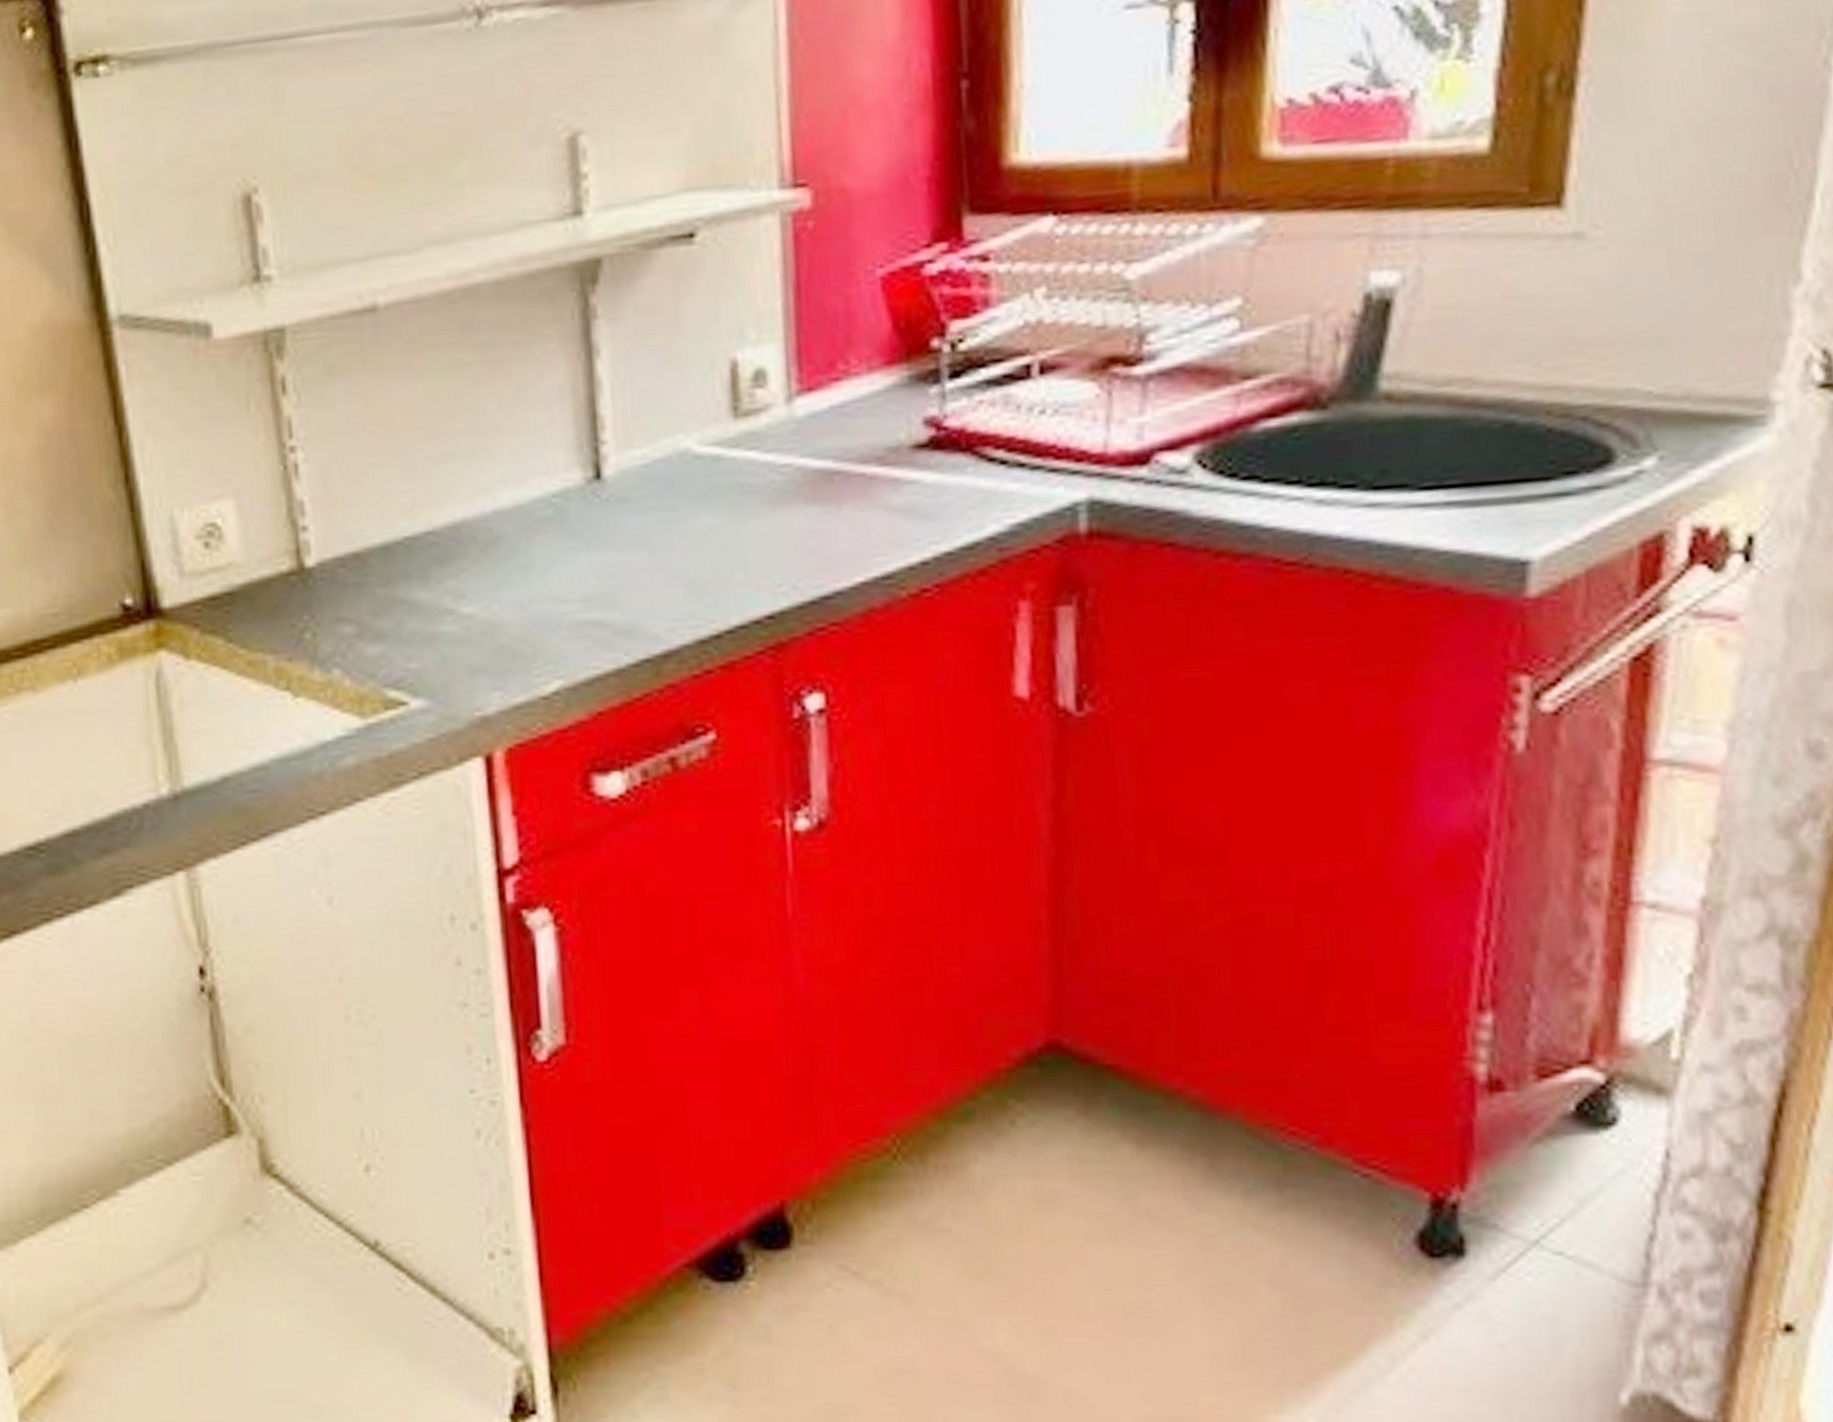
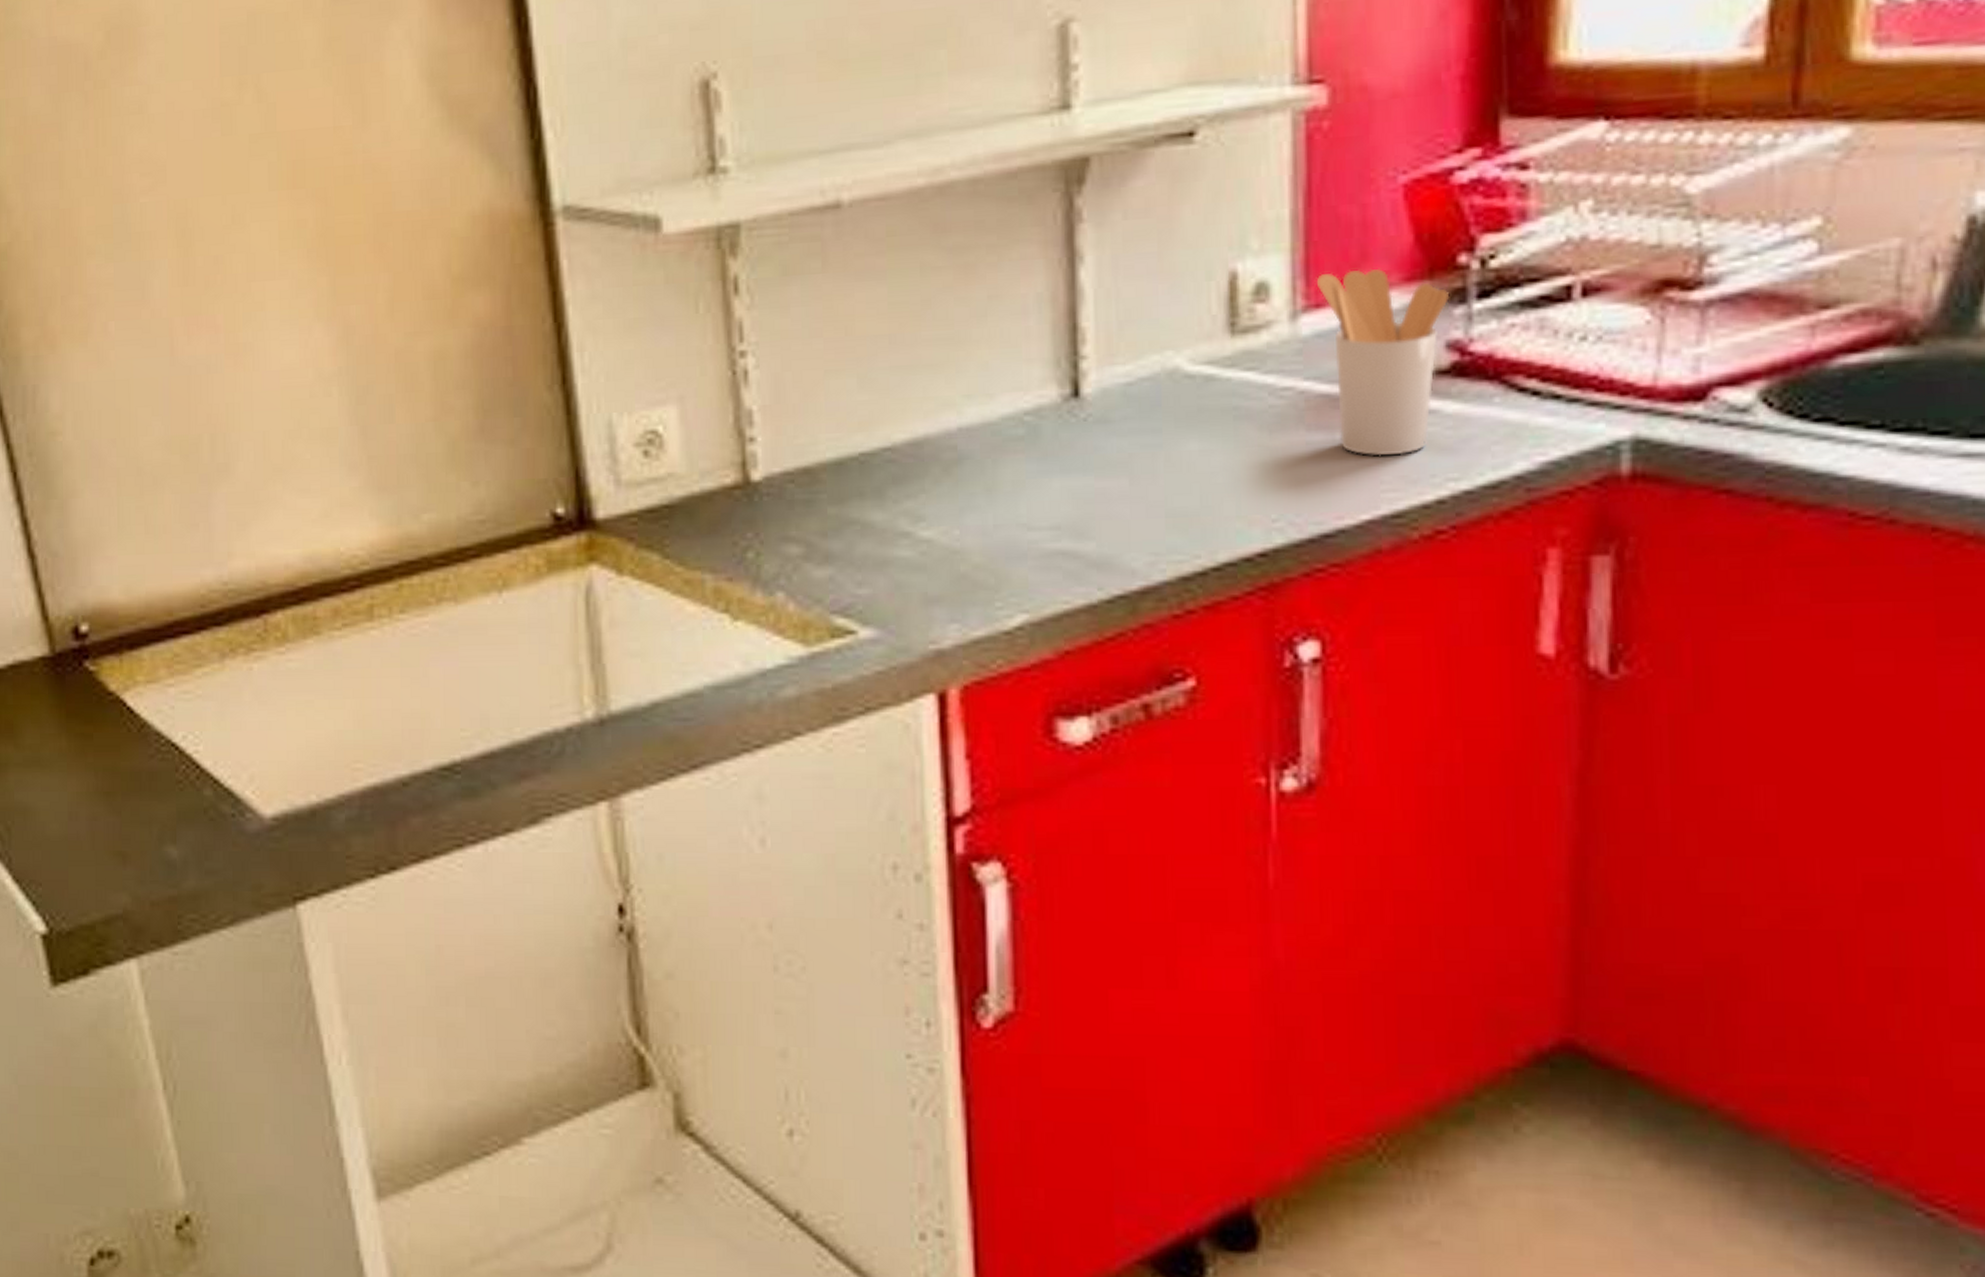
utensil holder: none [807,353,926,524] -> present [1316,268,1450,456]

